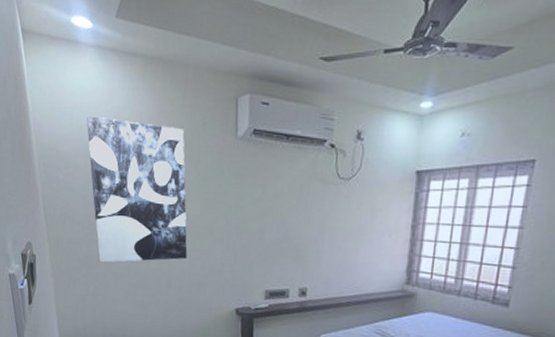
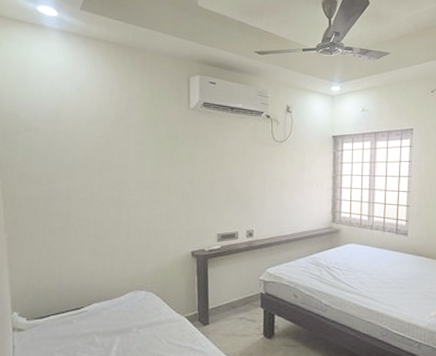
wall art: present [86,116,188,263] -> none [49,87,146,217]

